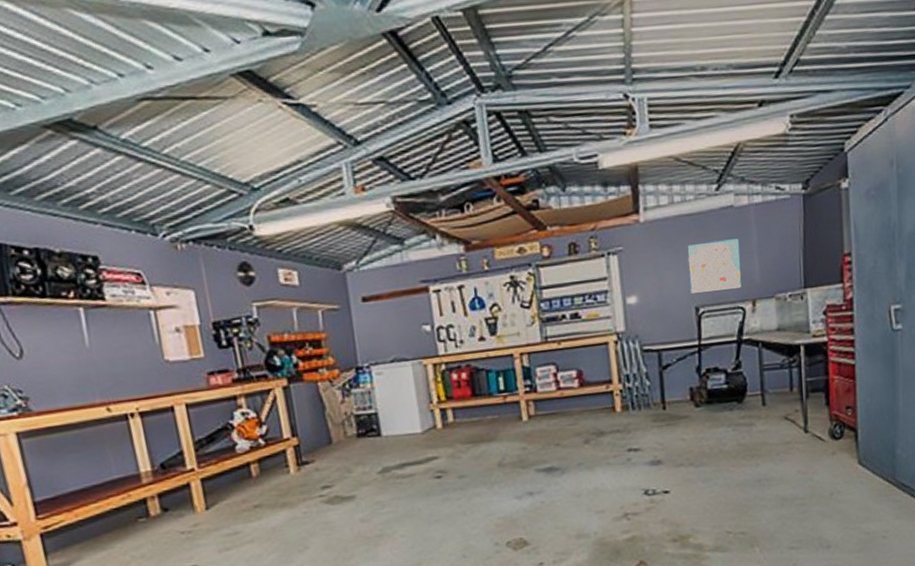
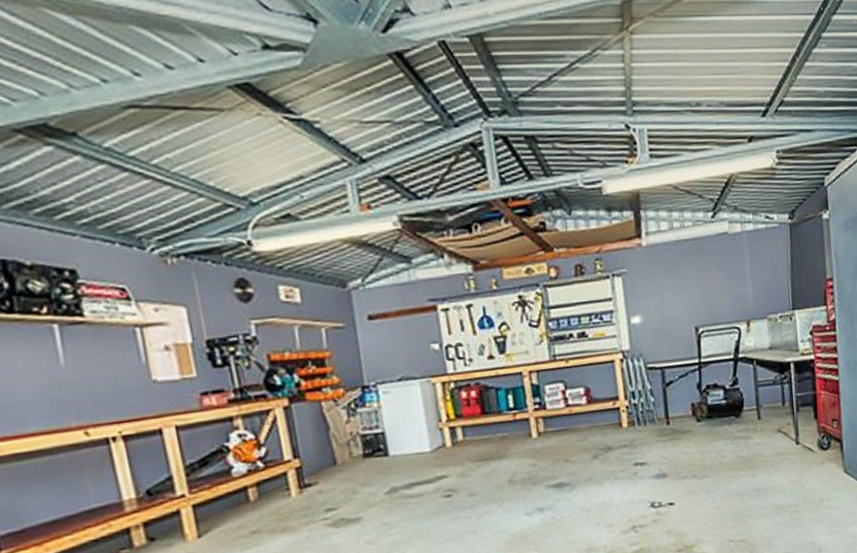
wall art: present [687,238,743,295] -> none [686,263,738,315]

